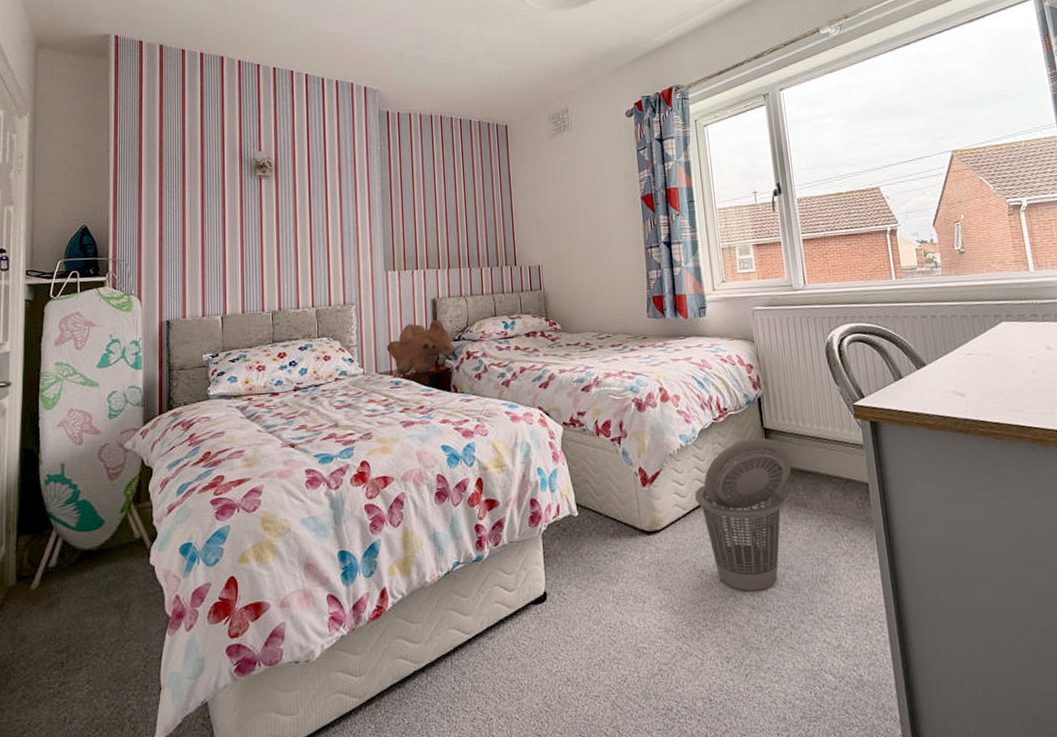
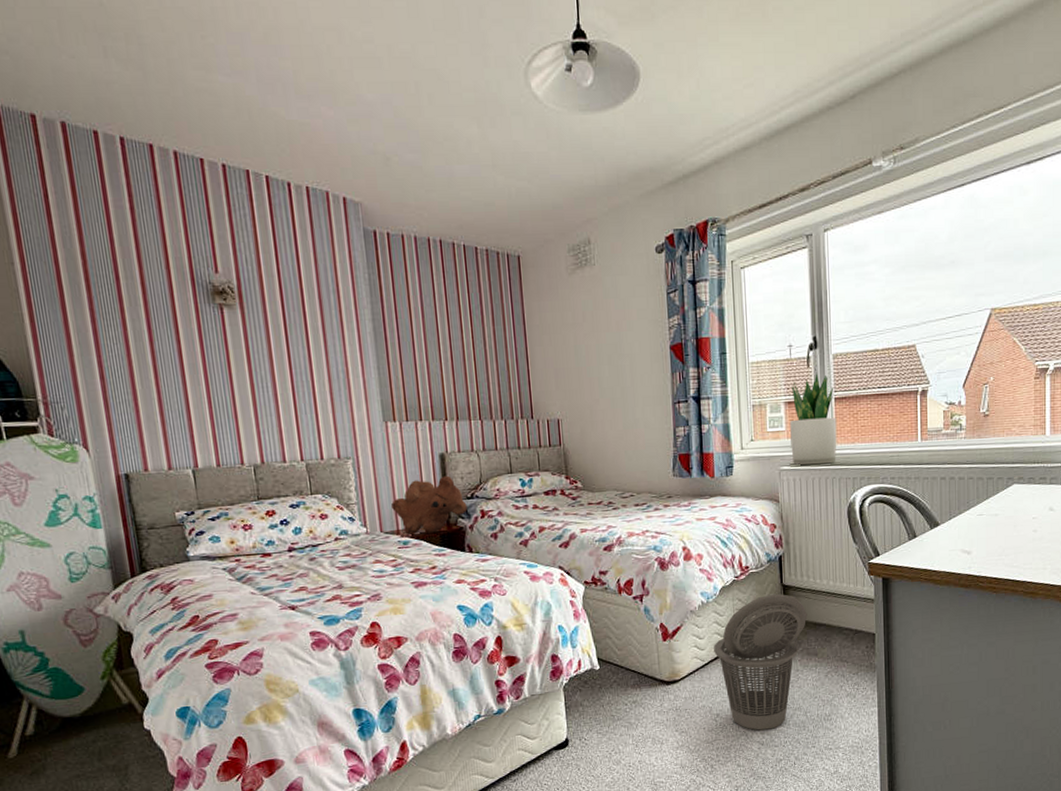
planter: none [758,217,810,305] -> present [790,373,837,466]

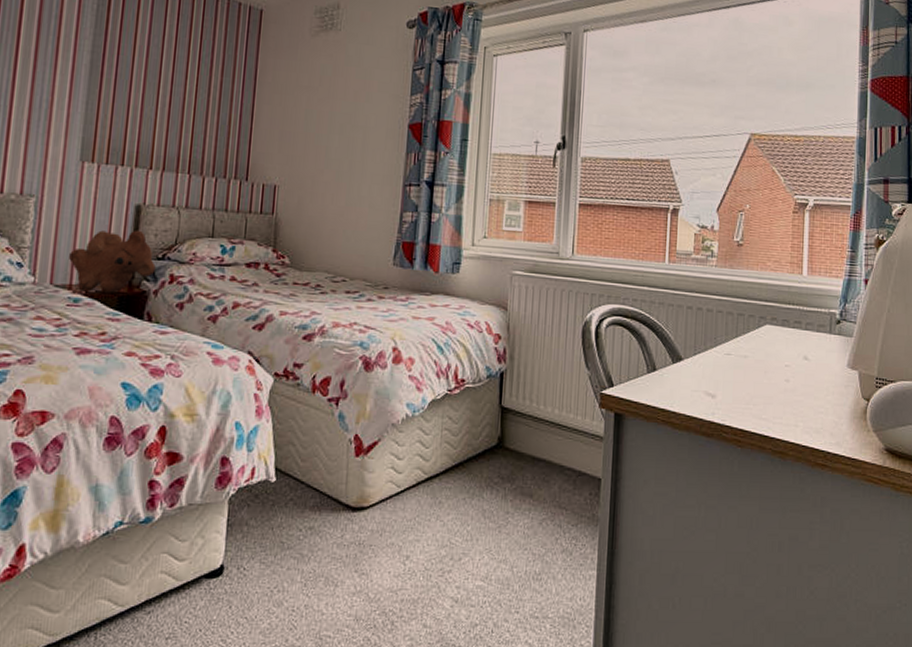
laundry basket: present [714,593,807,731] -> none [413,416,526,583]
planter: present [790,373,837,466] -> none [526,175,580,275]

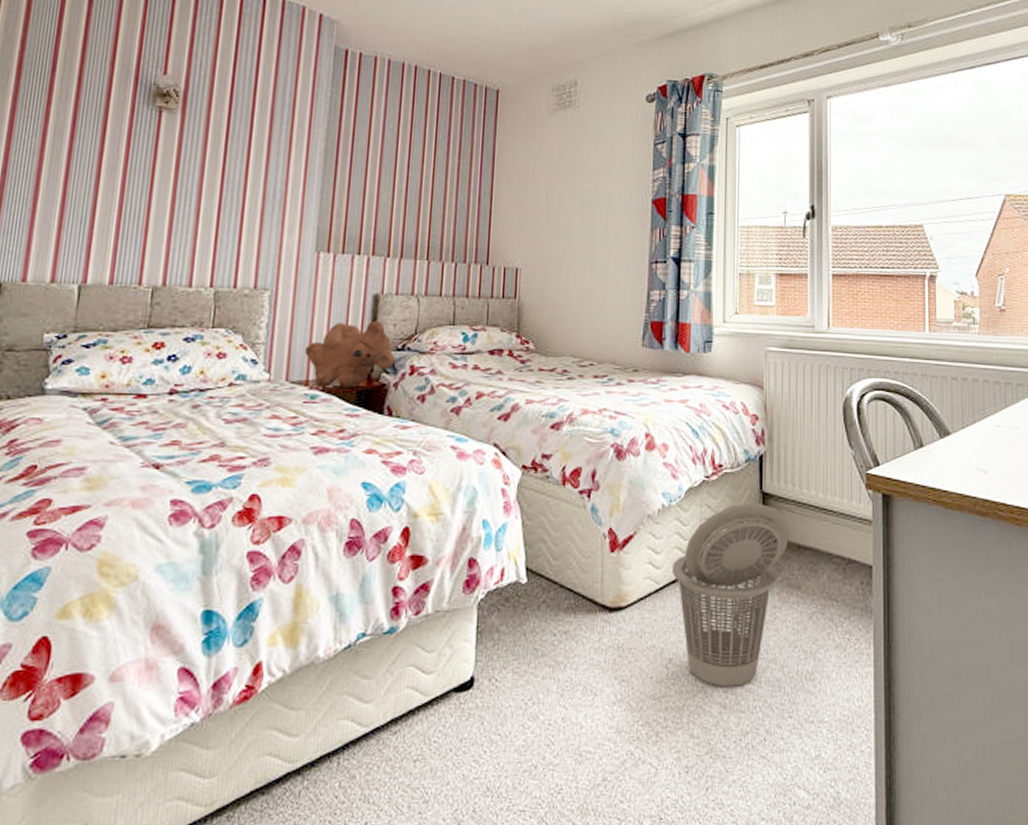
laundry basket: none [413,416,526,583] -> present [672,502,790,687]

